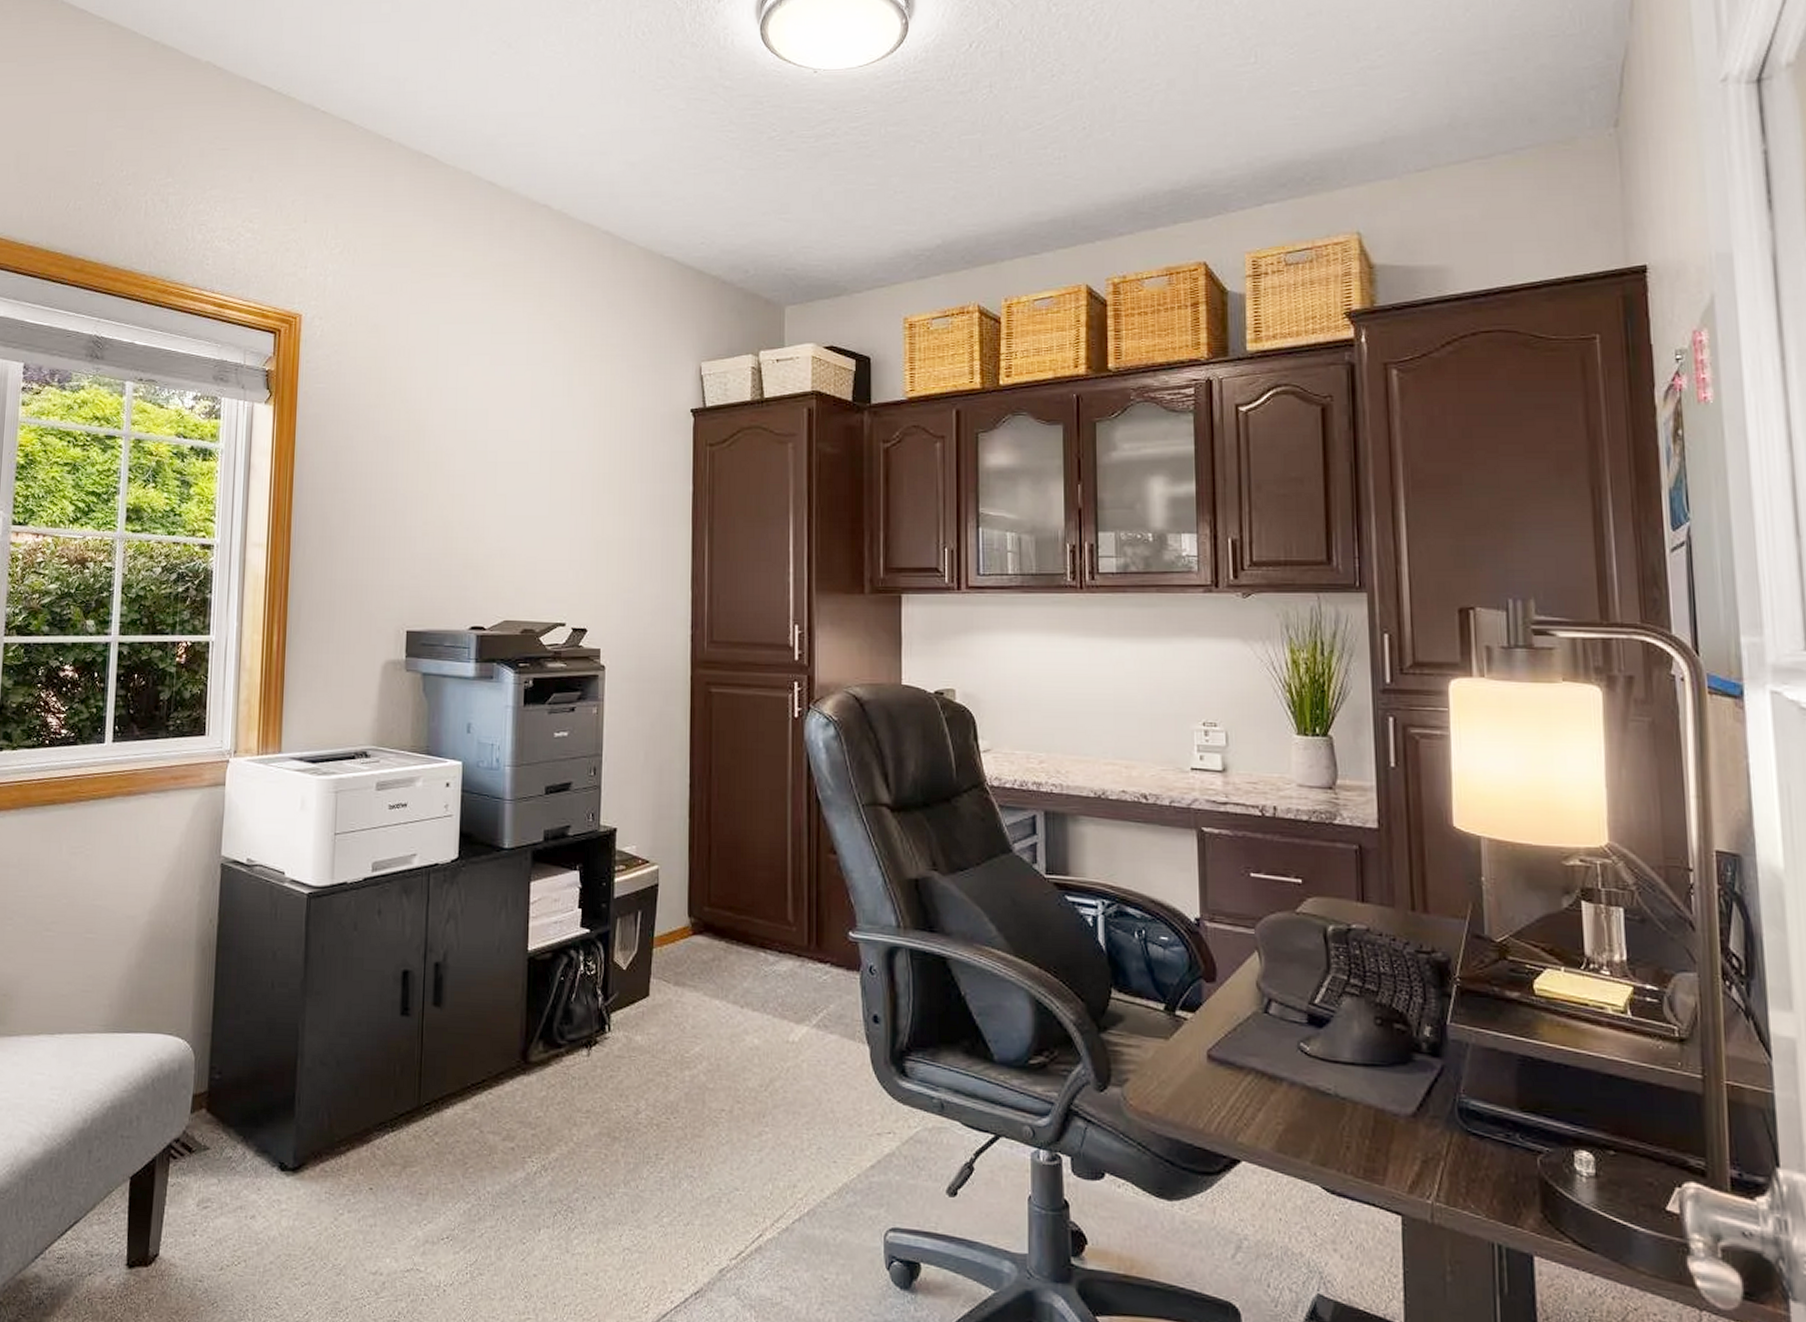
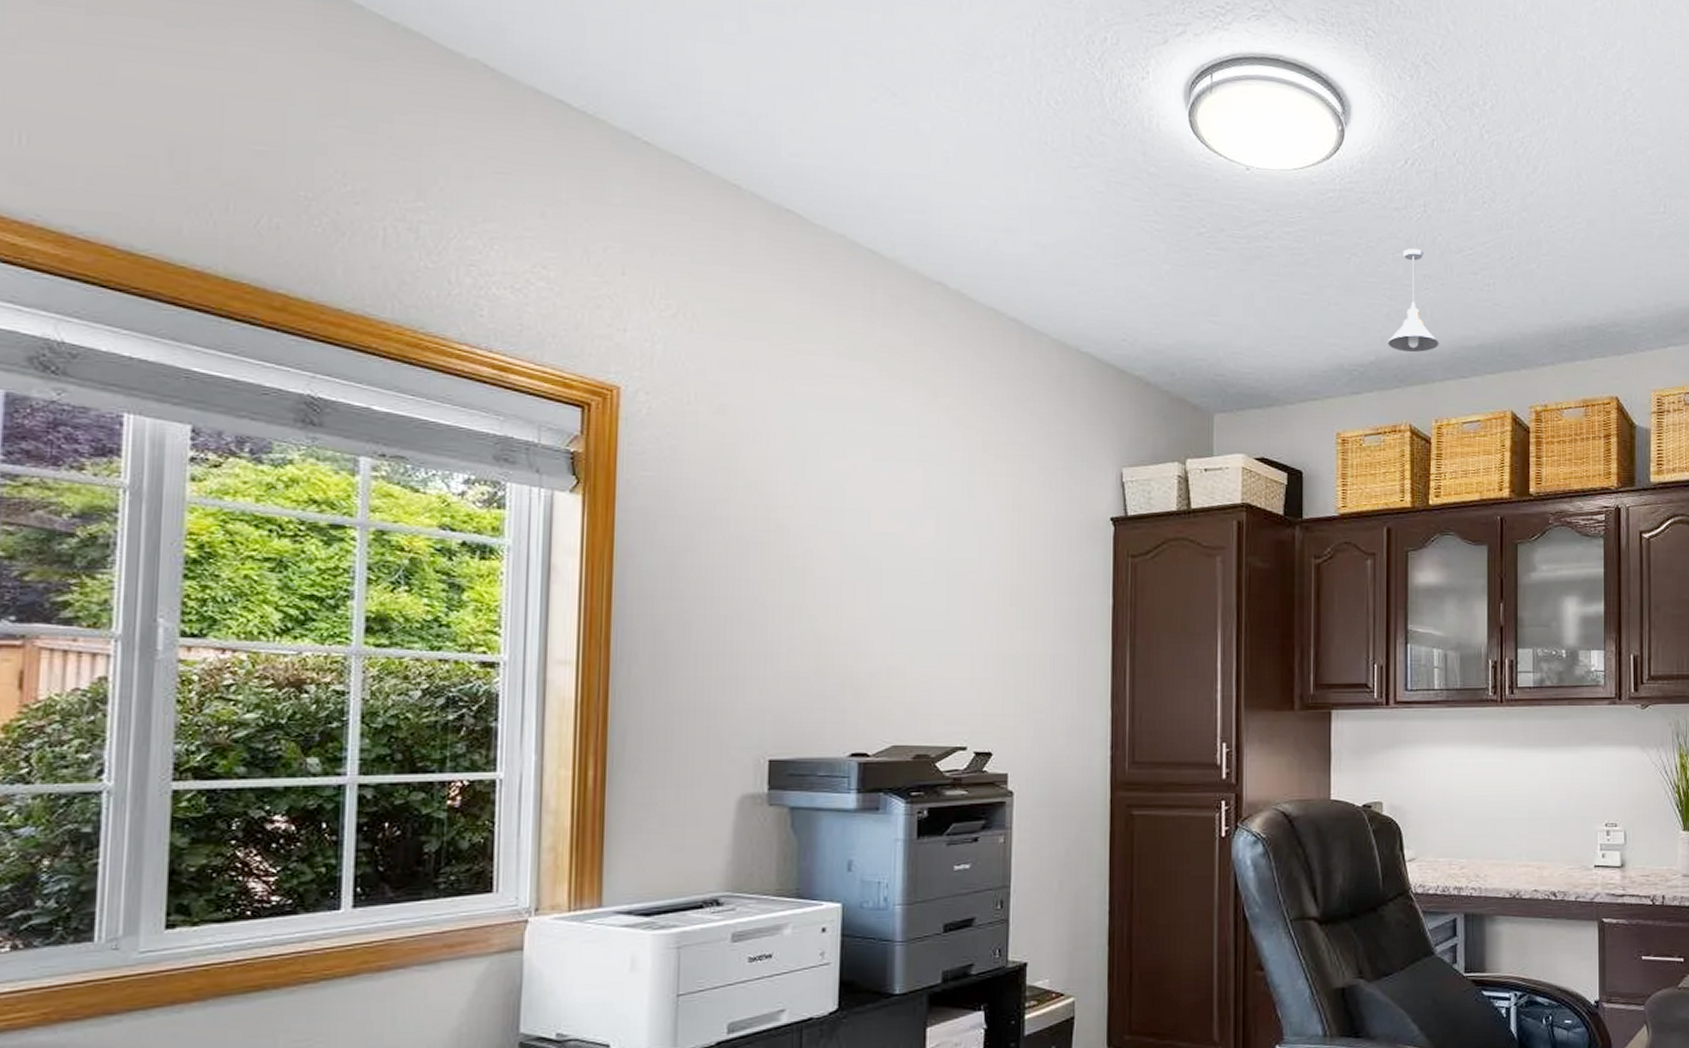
pendant light: none [954,130,1008,233] -> present [1388,248,1439,353]

